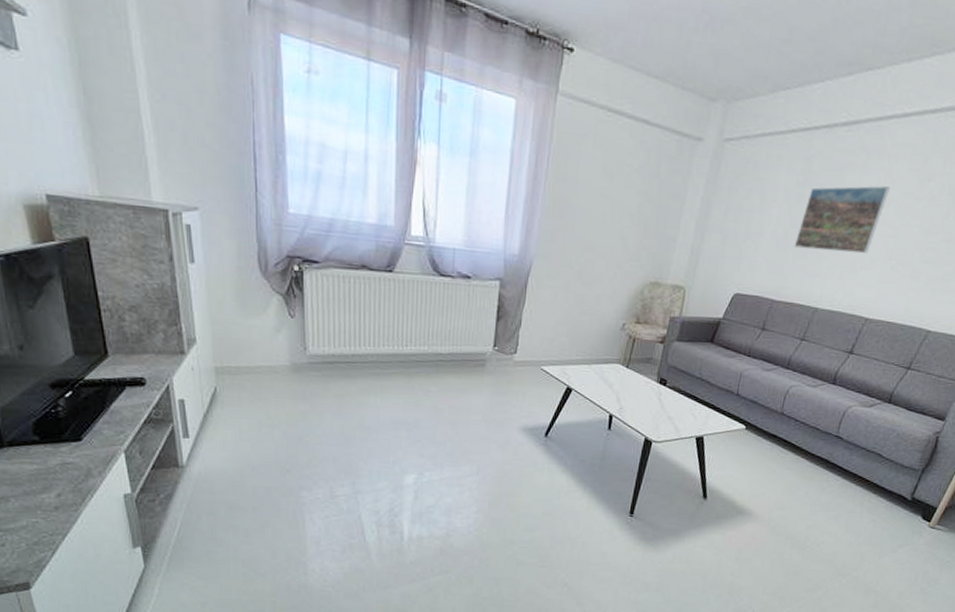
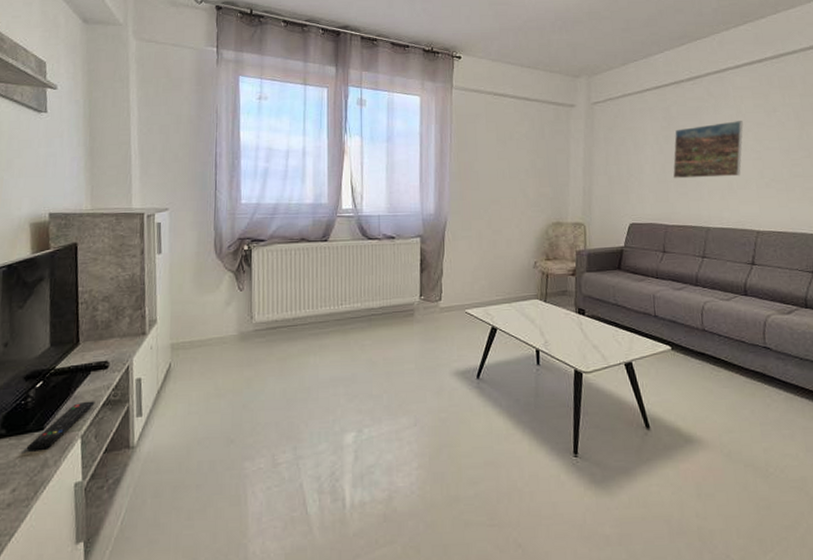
remote control: none [65,417,135,461] -> present [26,401,95,452]

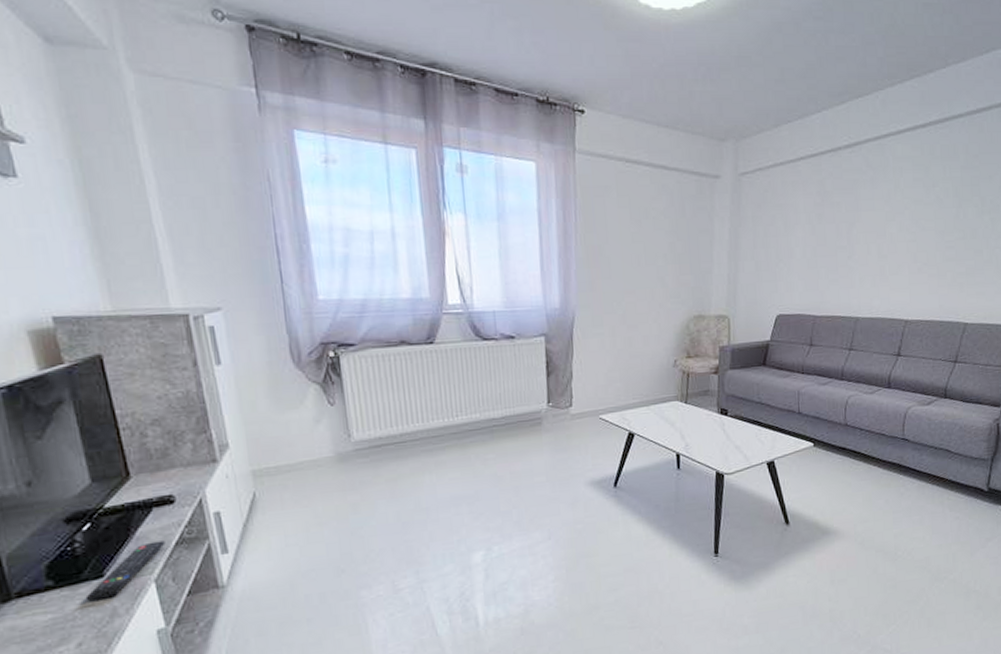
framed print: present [673,121,744,179] -> none [824,197,901,264]

